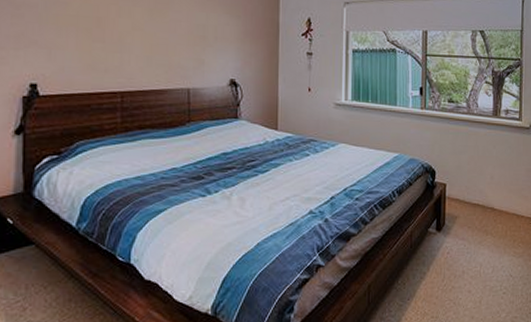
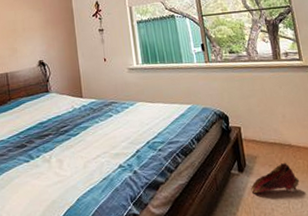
shoe: none [445,226,495,256] -> present [251,163,300,194]

